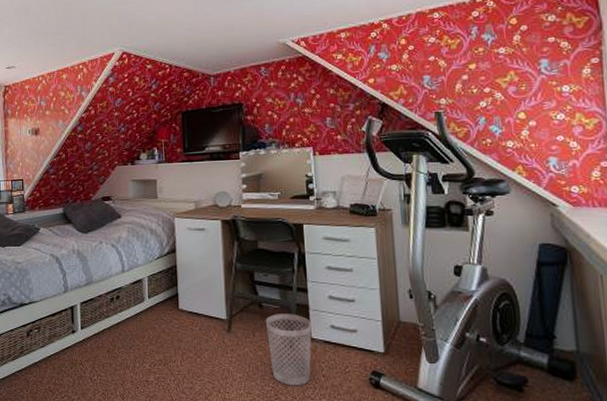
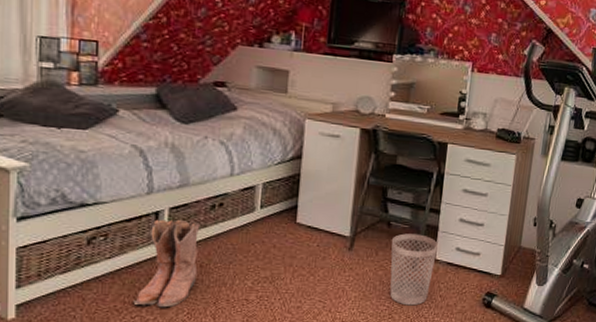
boots: none [62,313,106,389] -> present [133,219,201,308]

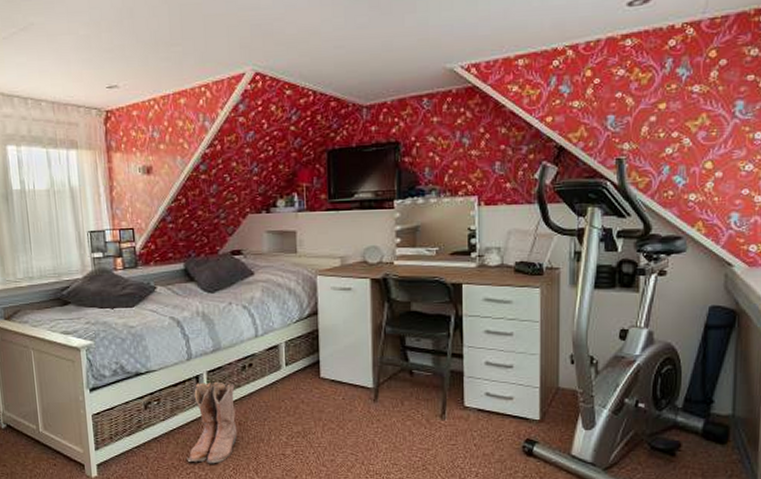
wastebasket: present [390,233,438,306] -> none [415,381,465,456]

